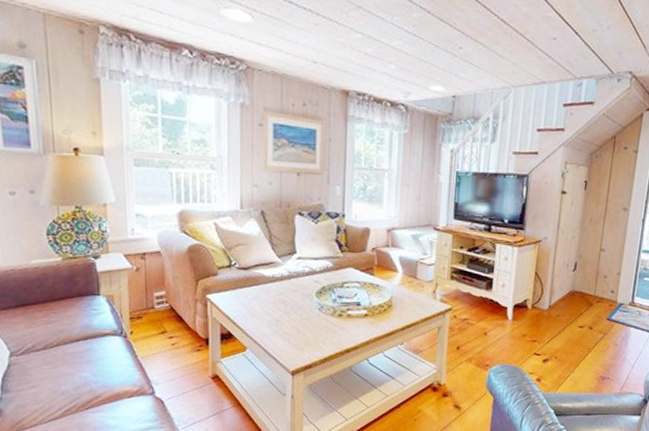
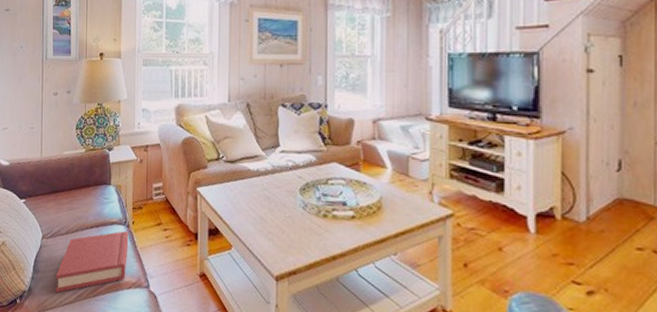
hardback book: none [34,342,127,410] -> present [56,231,129,293]

